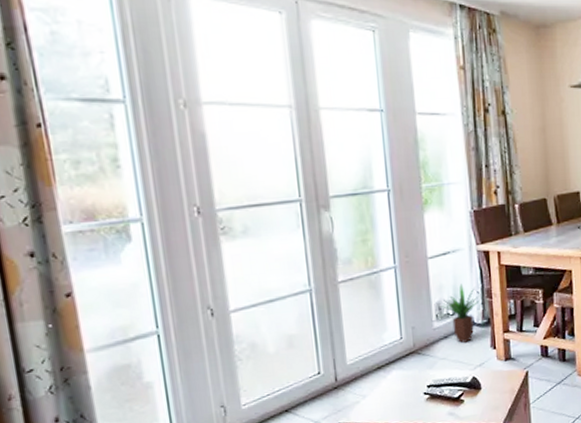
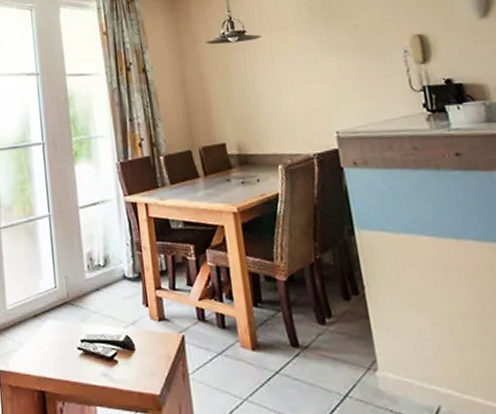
potted plant: present [438,283,479,344] -> none [90,234,129,298]

